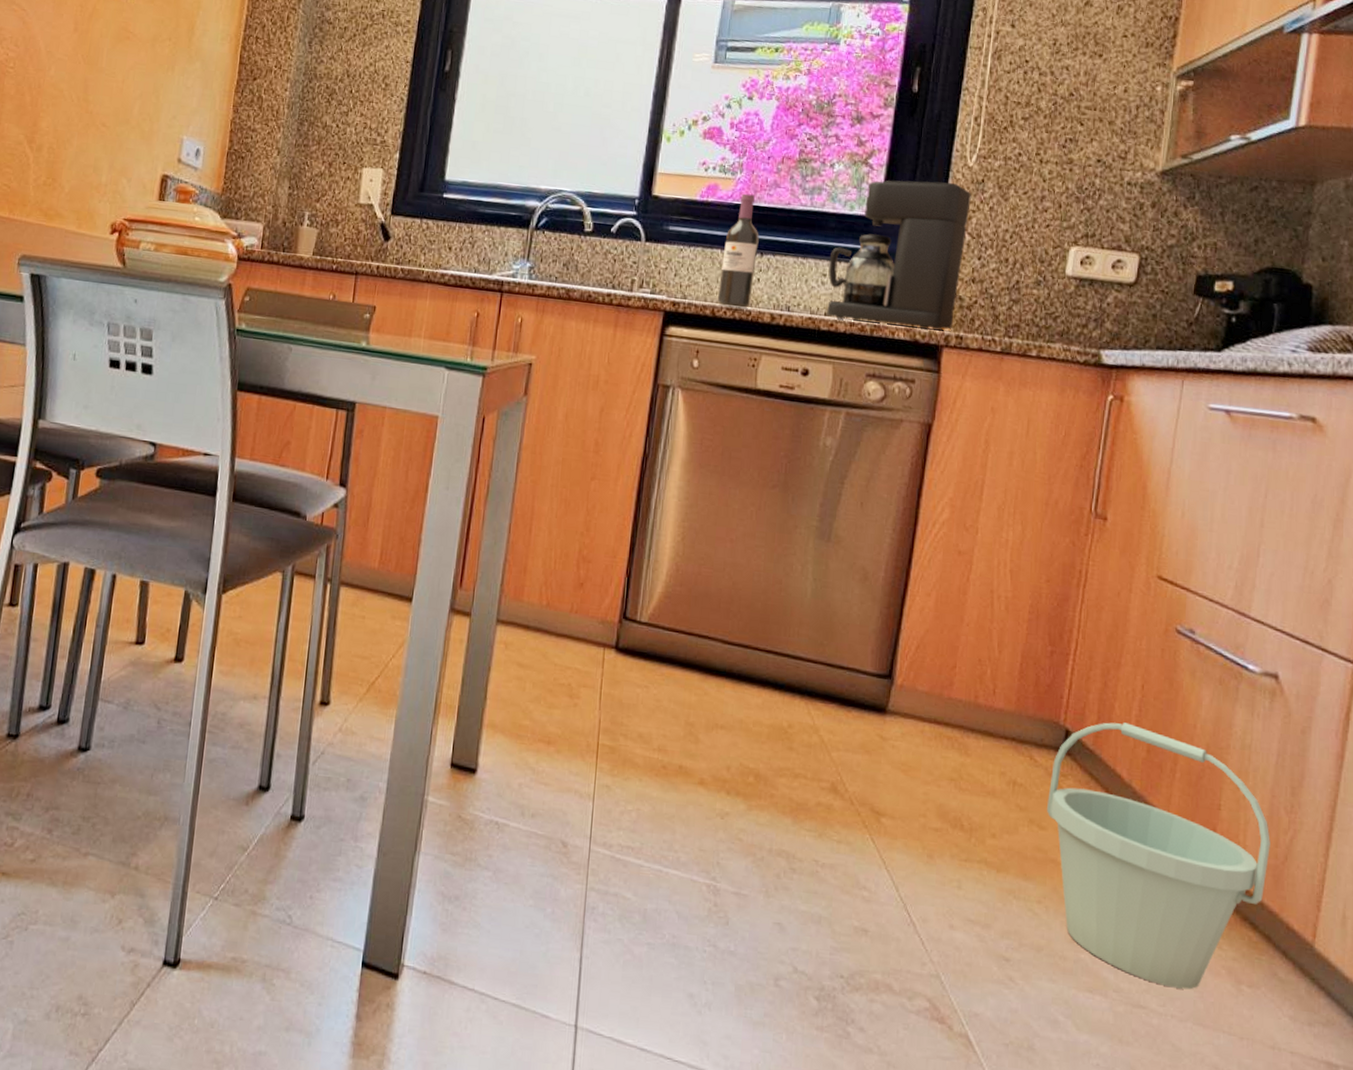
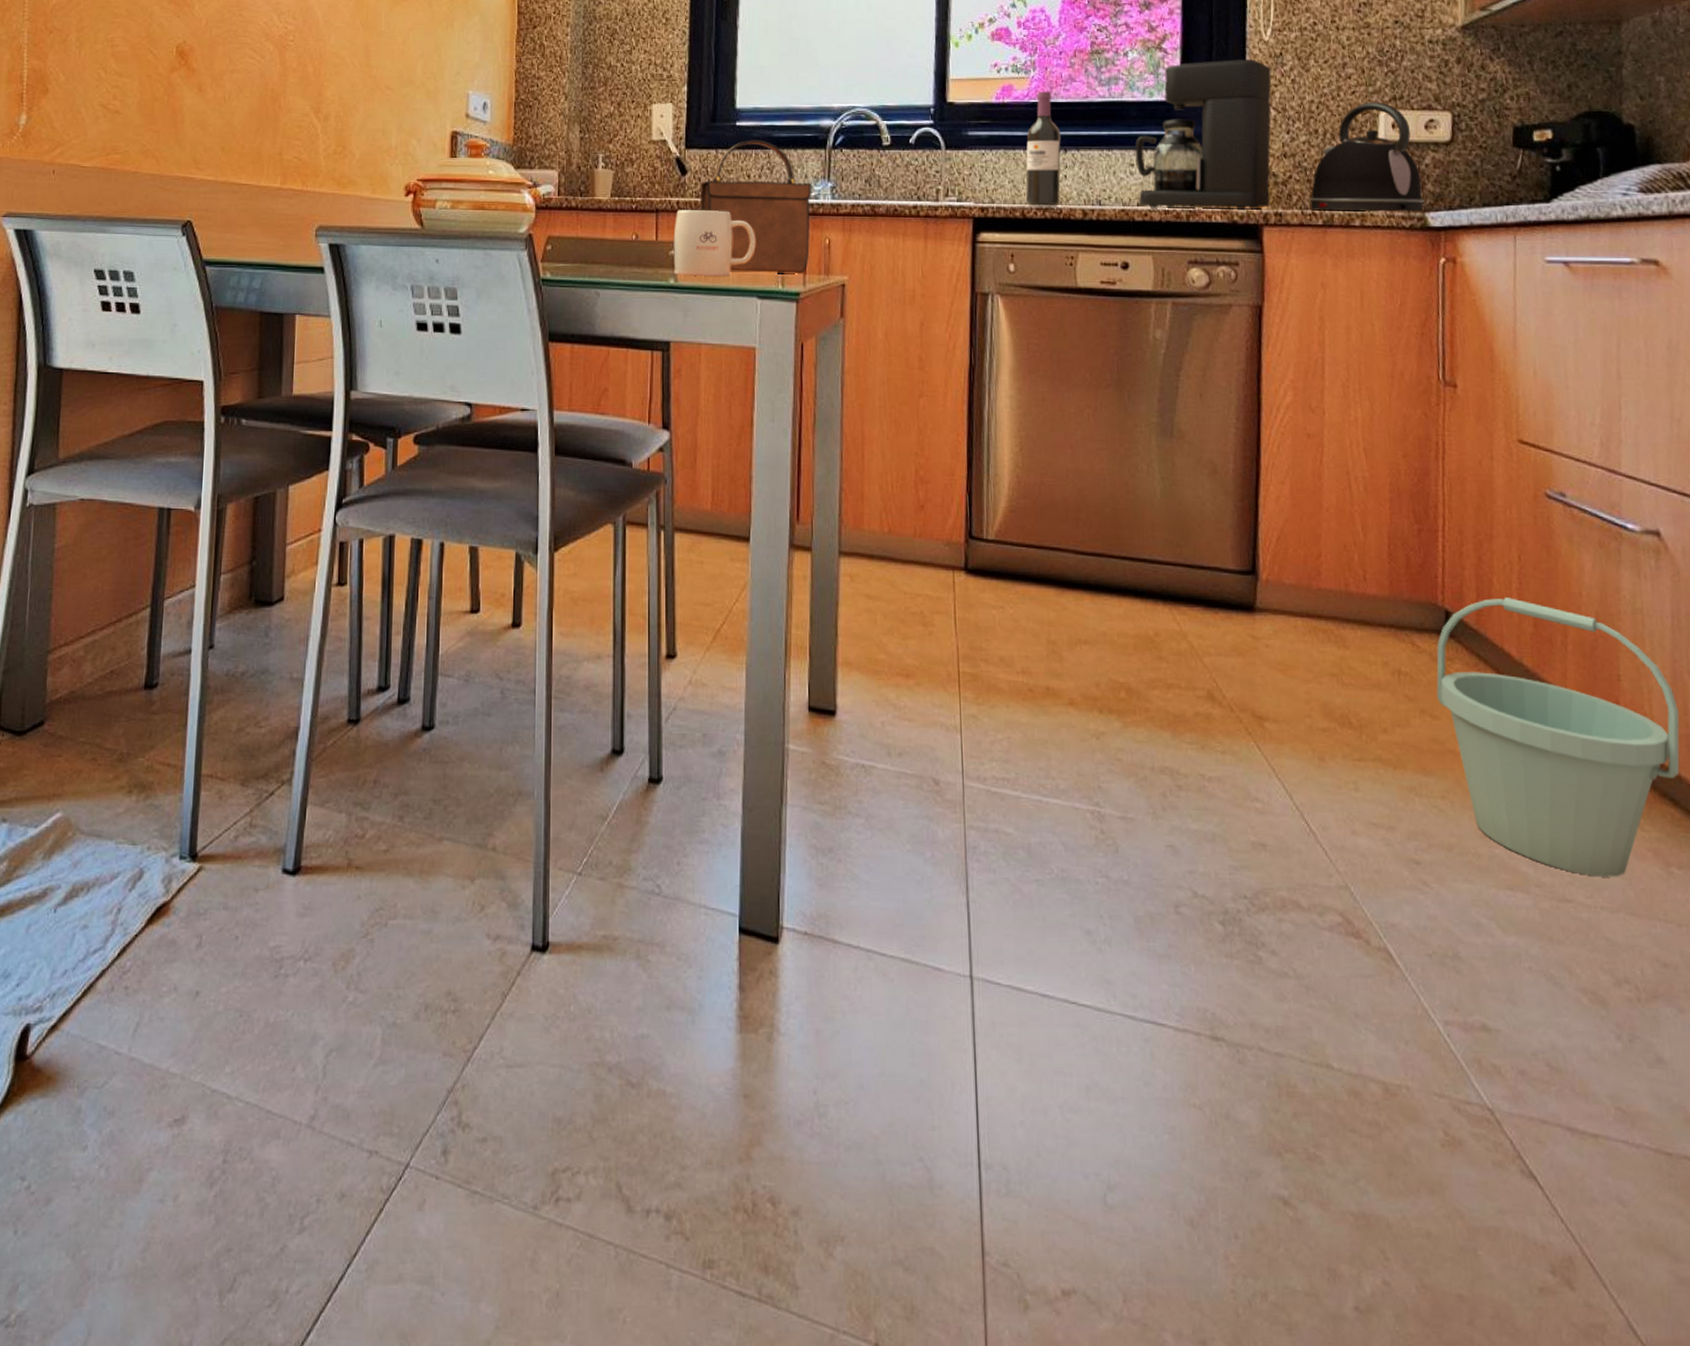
mug: none [366,274,450,345] -> present [673,210,755,277]
handbag: none [398,212,511,349] -> present [700,139,812,273]
kettle: none [990,236,1102,348] -> present [1308,101,1426,212]

